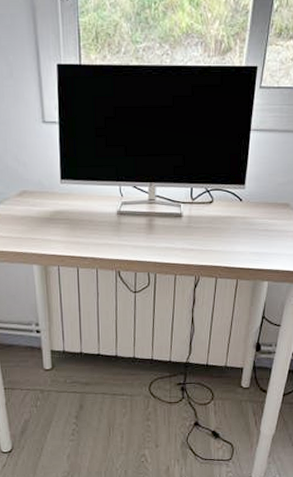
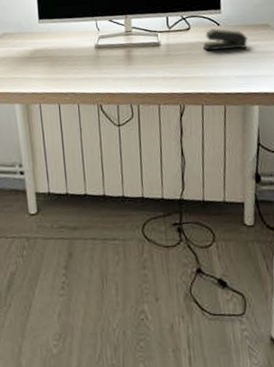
stapler: none [224,203,267,226] -> present [203,28,248,51]

